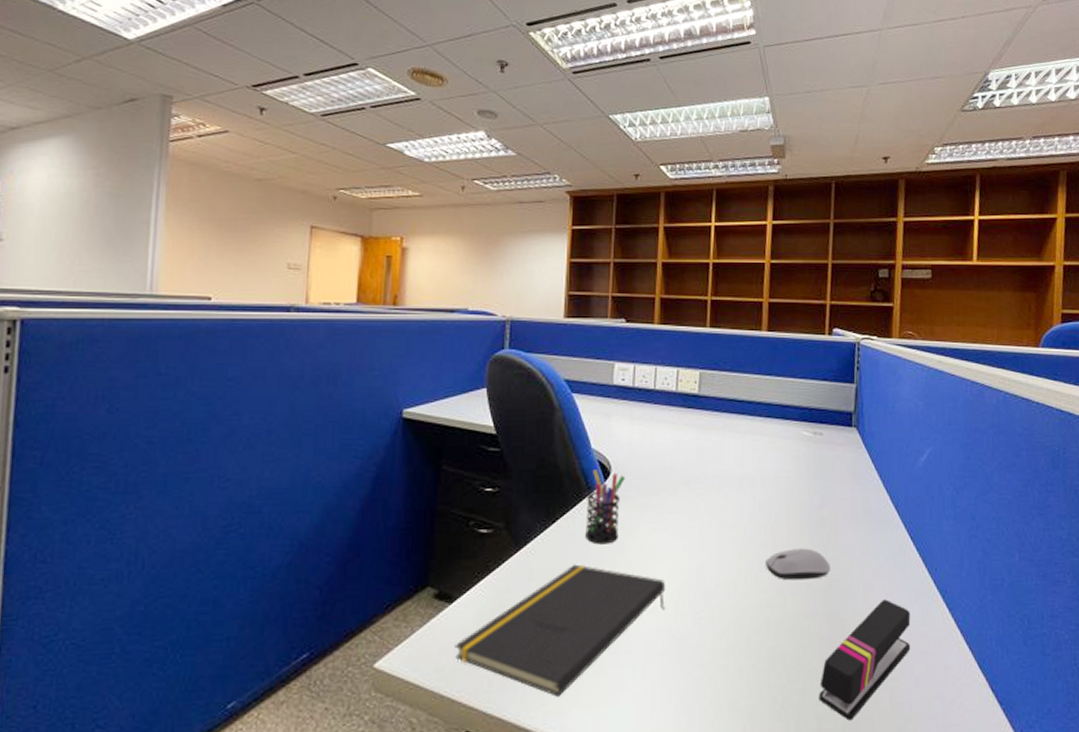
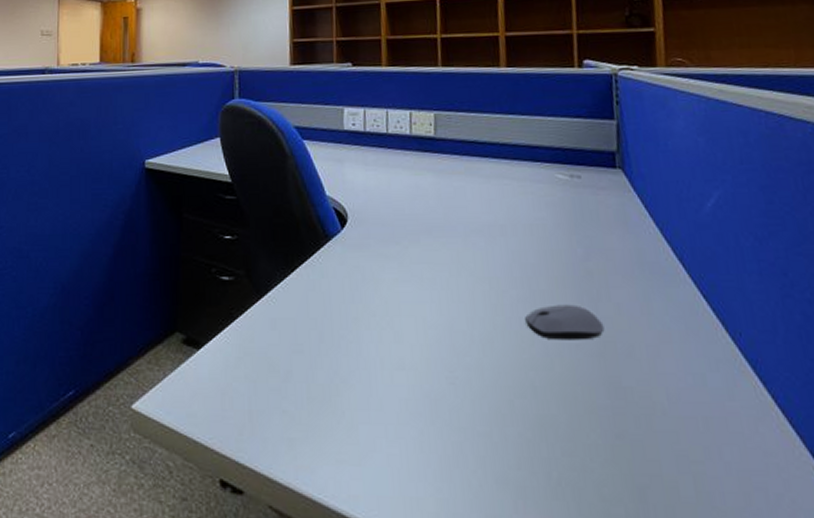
notepad: present [454,564,666,697] -> none [204,314,415,452]
pen holder: present [586,469,626,545] -> none [325,217,363,295]
stapler: present [818,599,911,721] -> none [602,367,716,508]

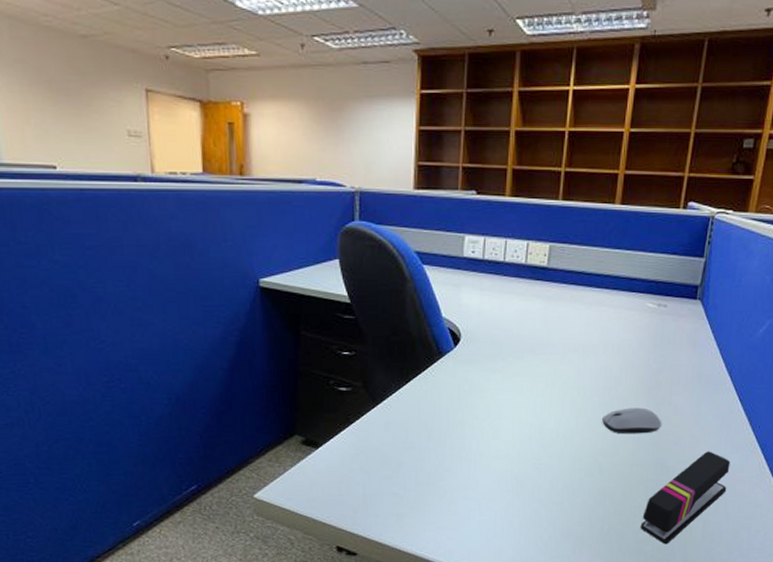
stapler: none [602,367,716,508] -> present [640,451,730,545]

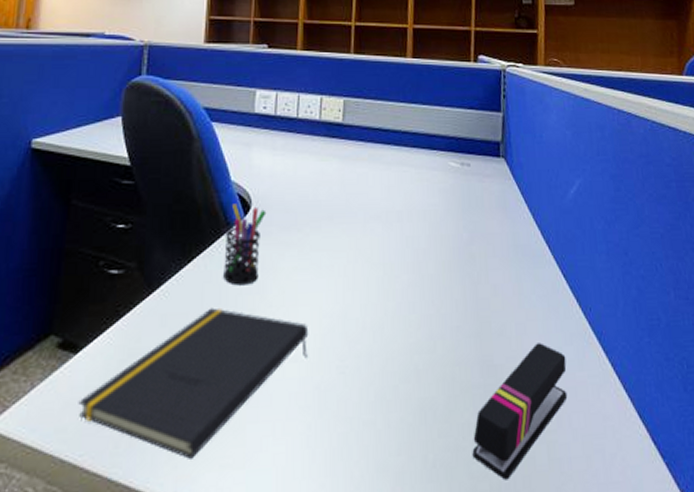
notepad: none [322,418,510,522] -> present [78,307,309,459]
pen holder: none [437,336,475,402] -> present [223,203,267,286]
computer mouse: present [602,407,662,434] -> none [414,287,482,323]

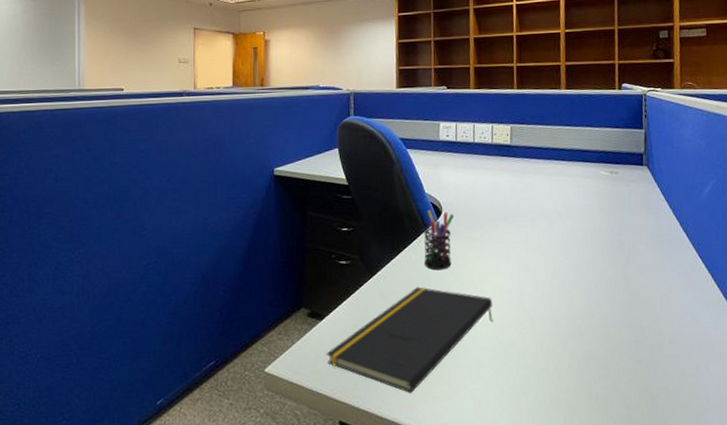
stapler: present [472,343,568,480] -> none [627,309,705,411]

